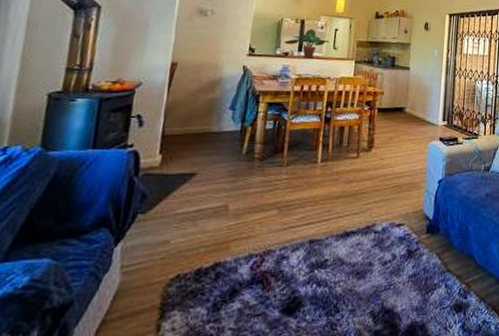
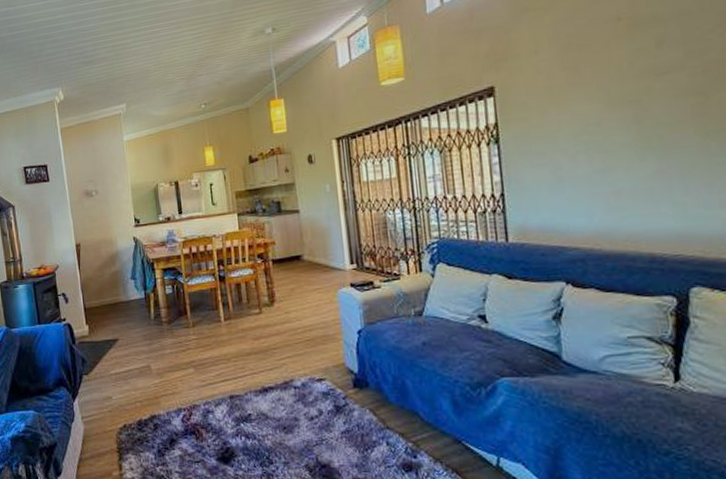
potted plant: present [284,28,330,59] -> none [164,188,207,220]

